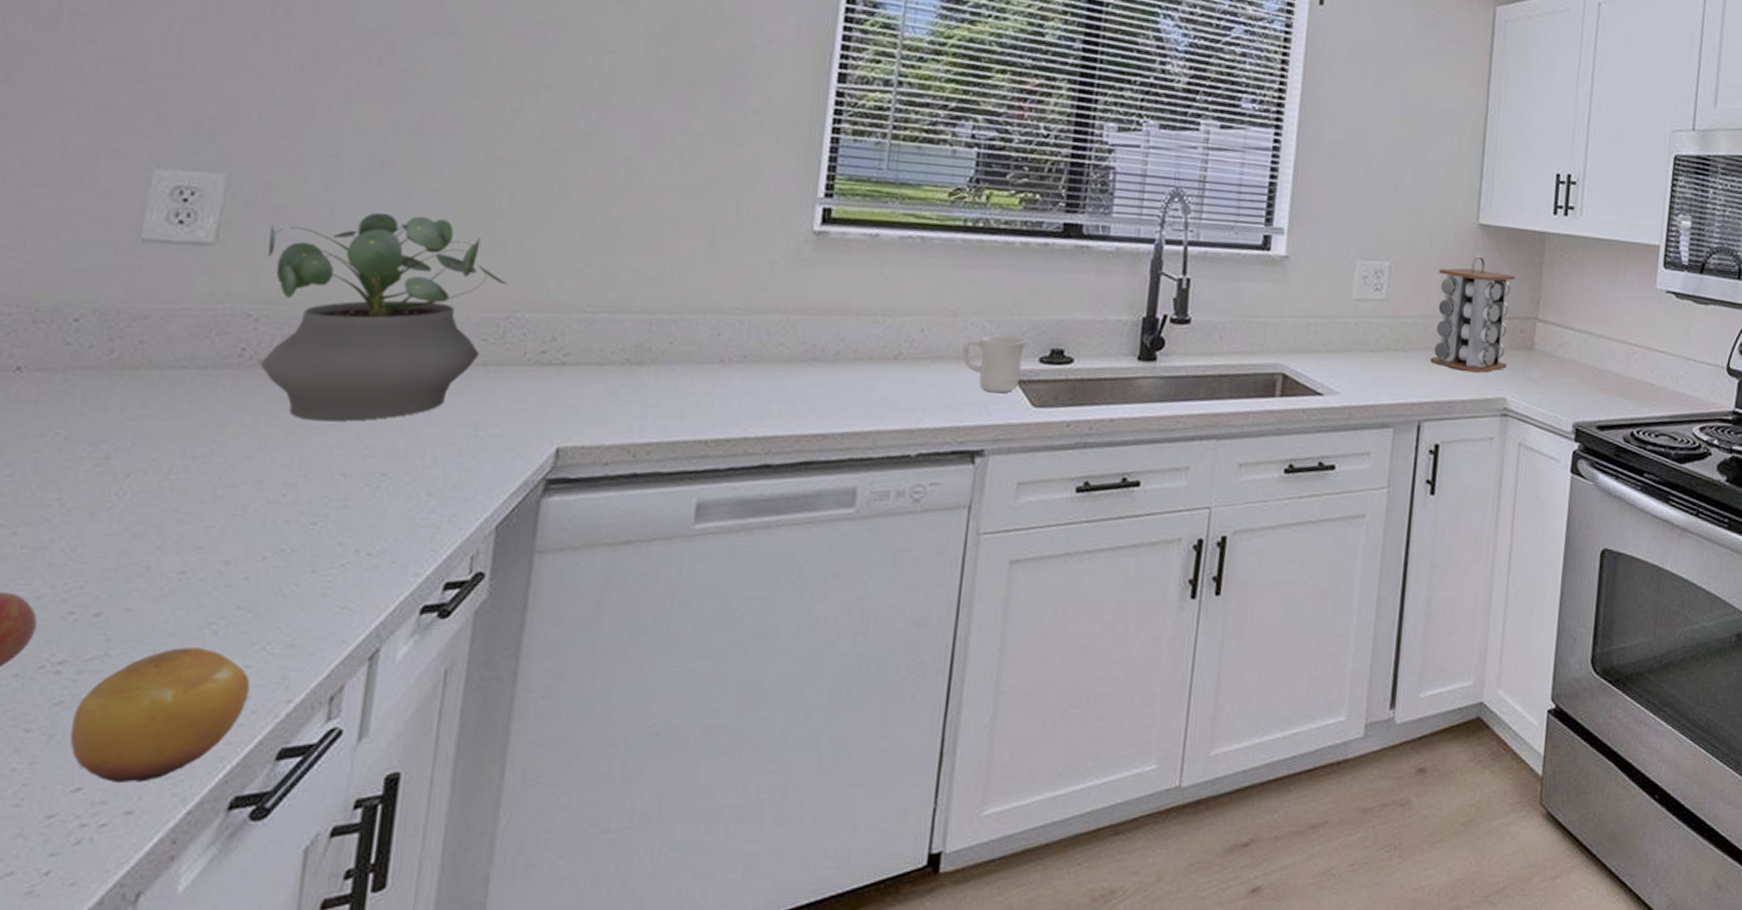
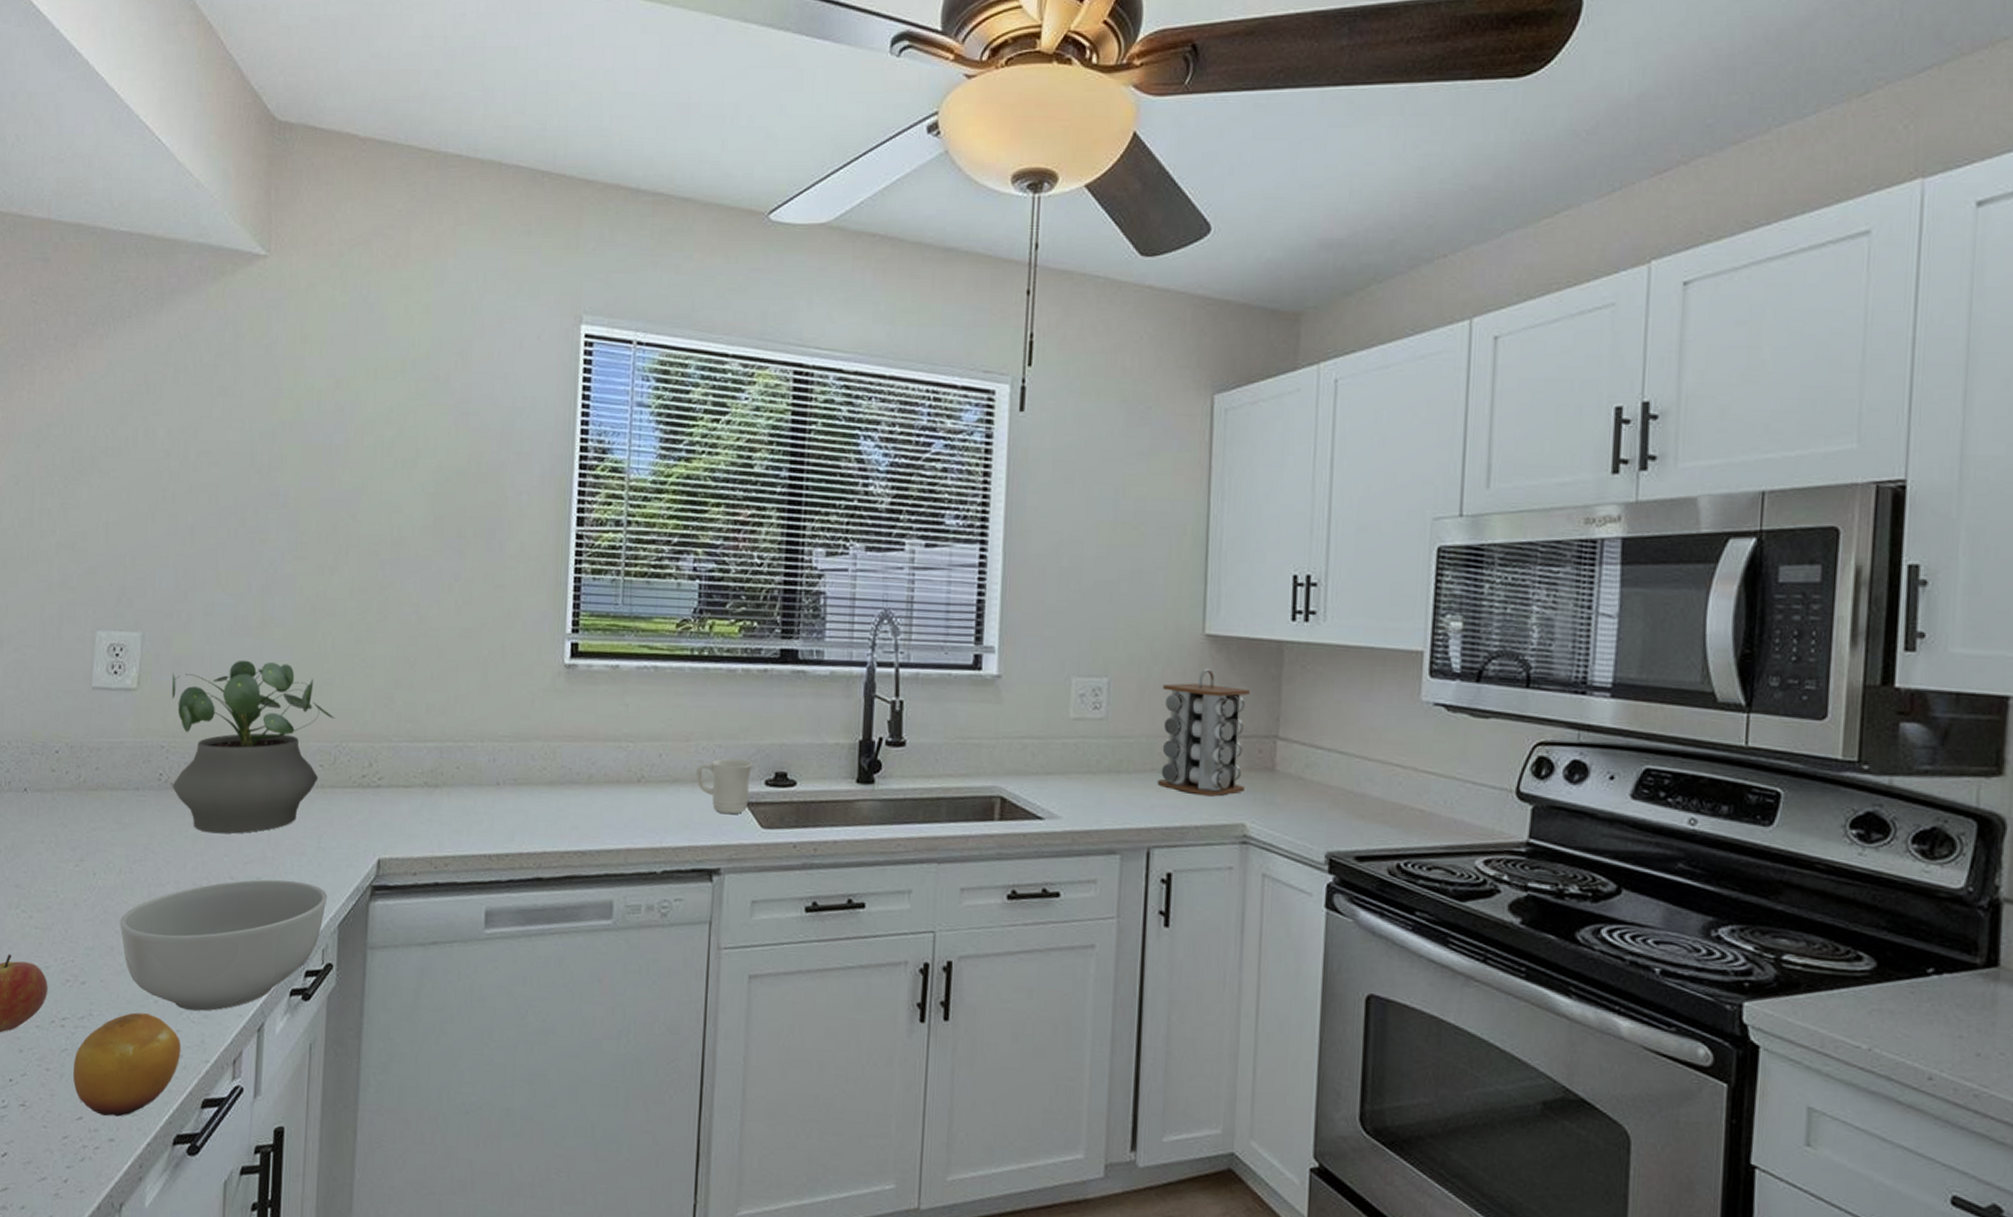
bowl: none [163,475,483,640] -> present [120,879,328,1011]

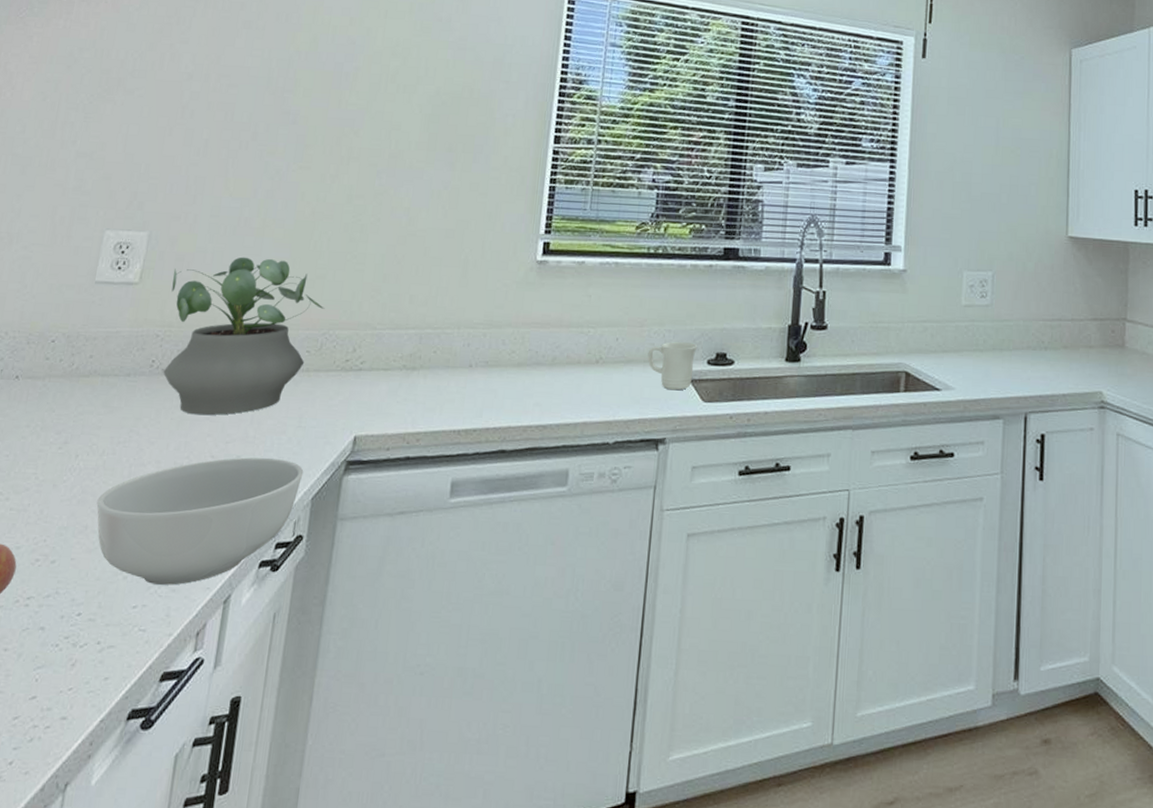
fruit: present [73,1012,181,1117] -> none [31,589,146,694]
spice rack: present [1157,669,1250,797] -> none [1032,264,1104,370]

